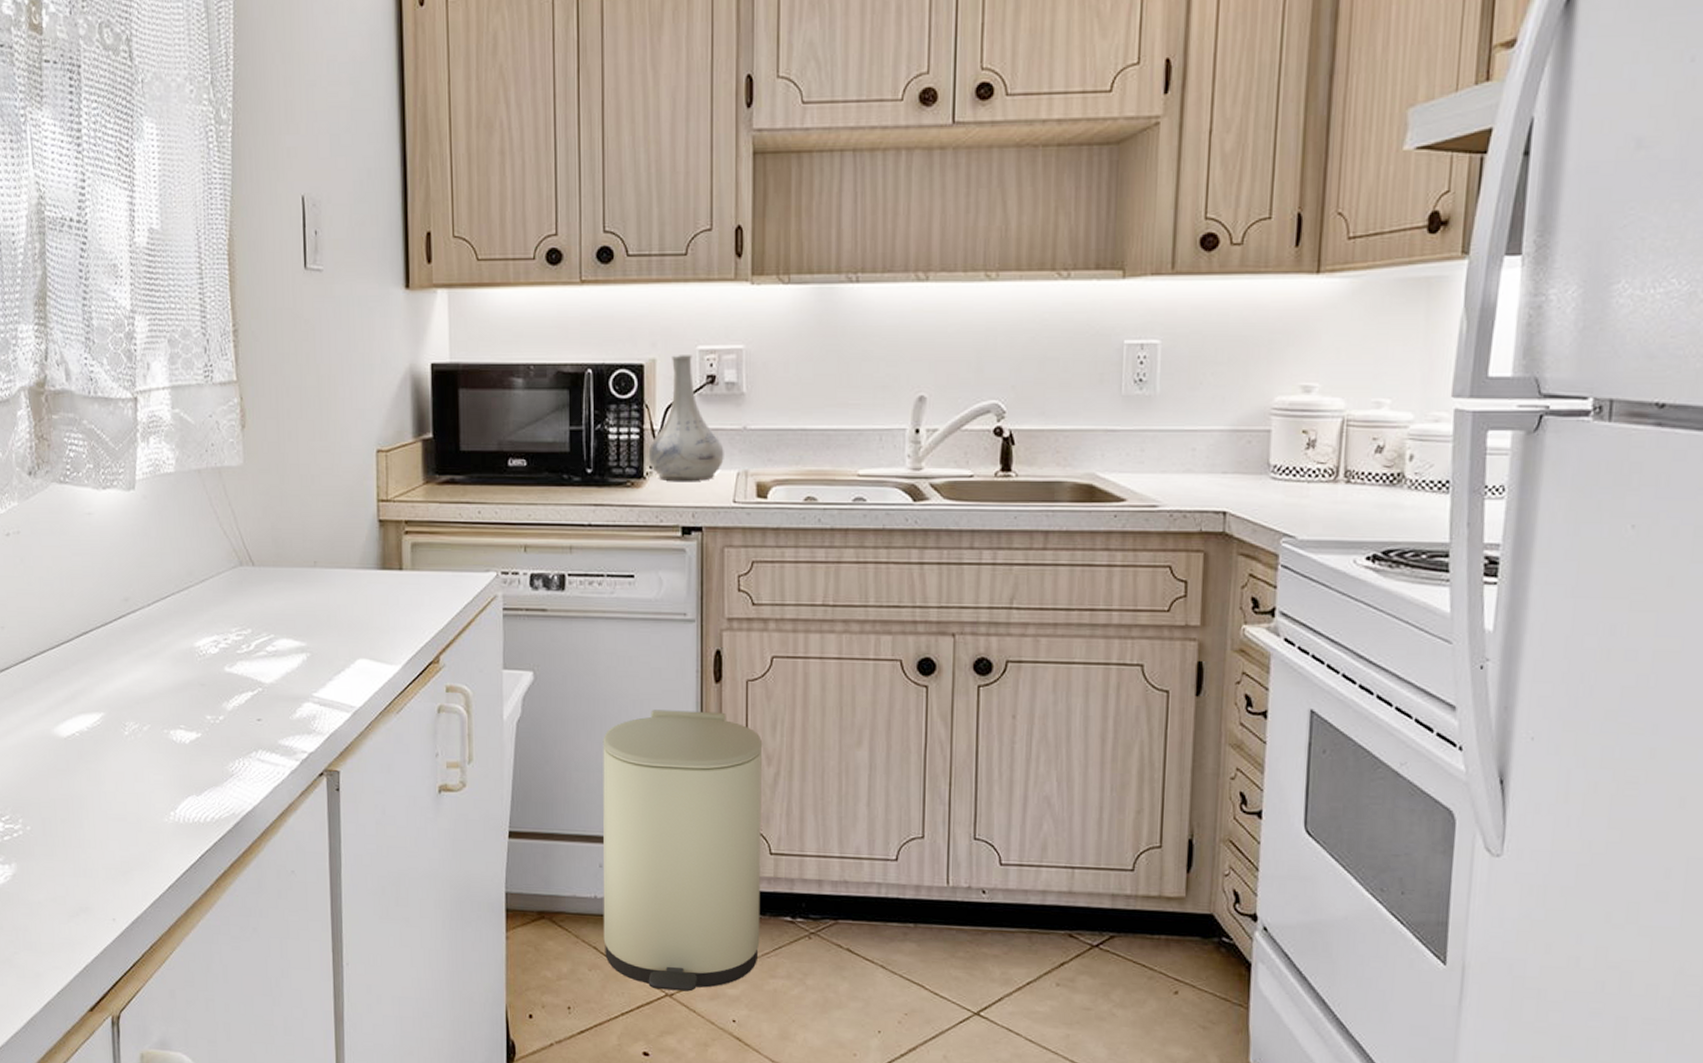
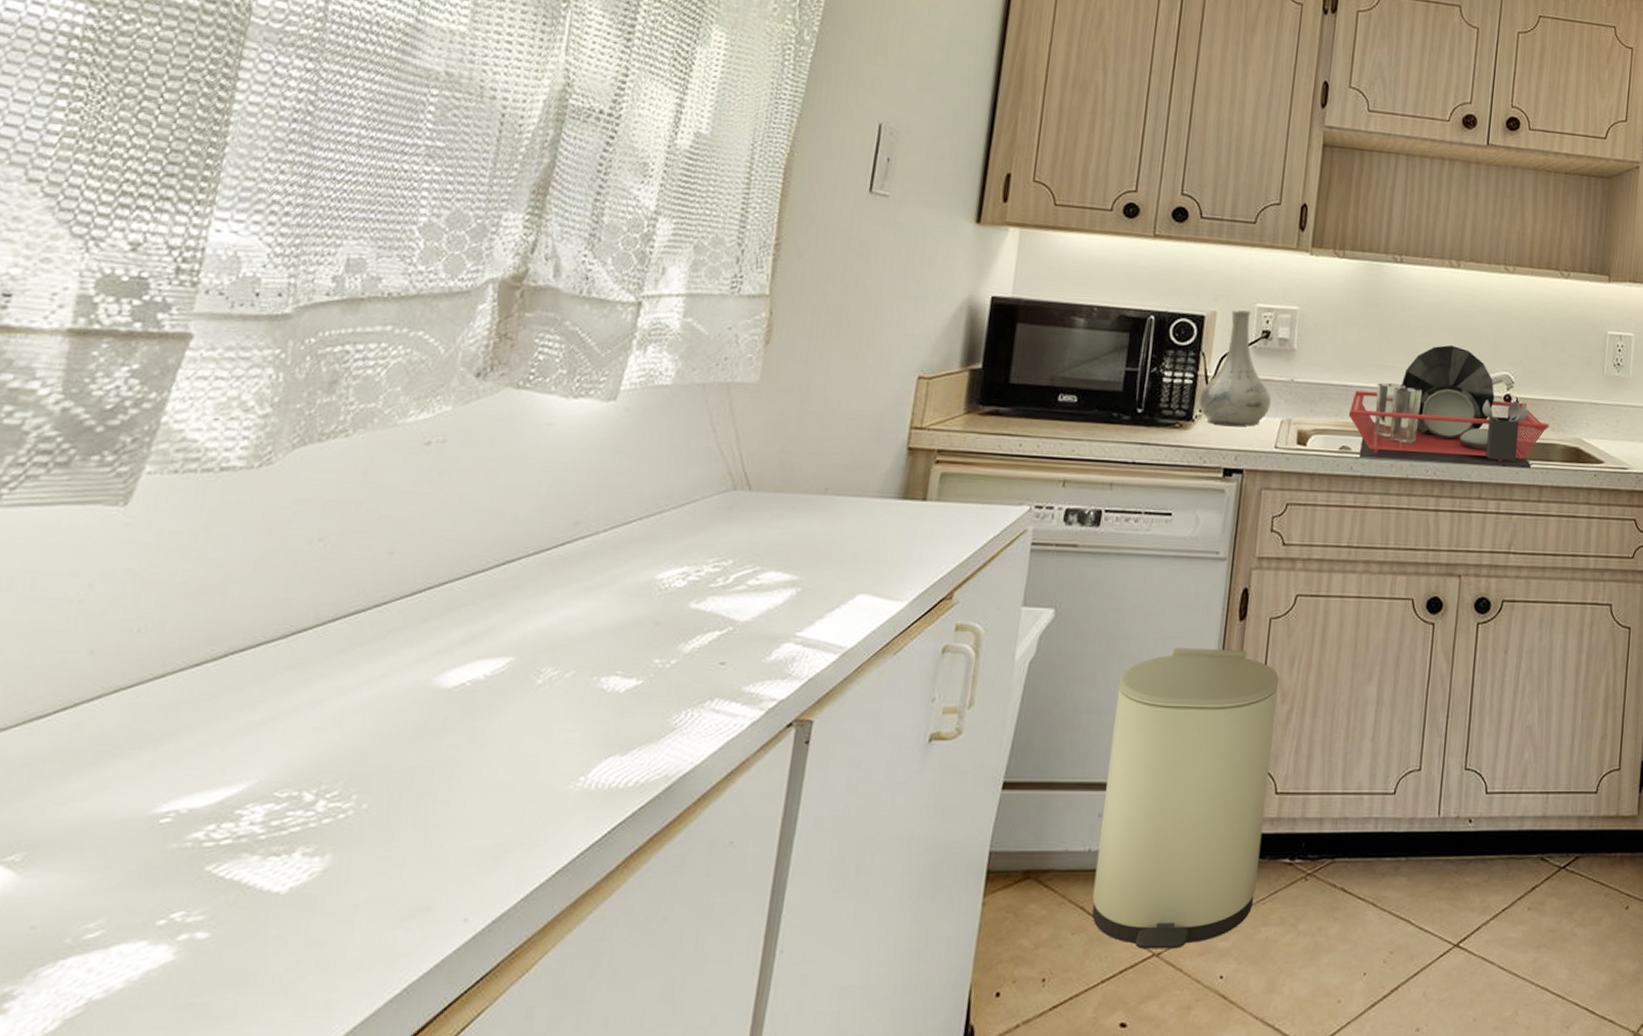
dish rack: none [811,373,1053,512] -> present [1348,345,1549,469]

